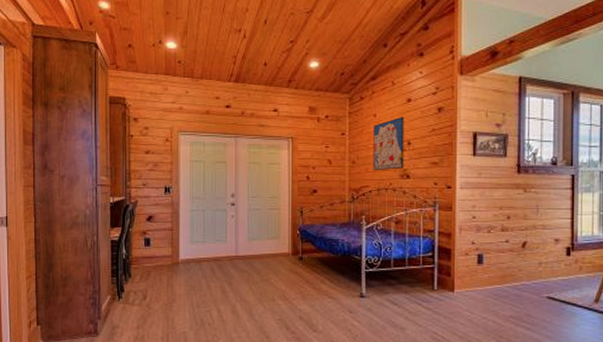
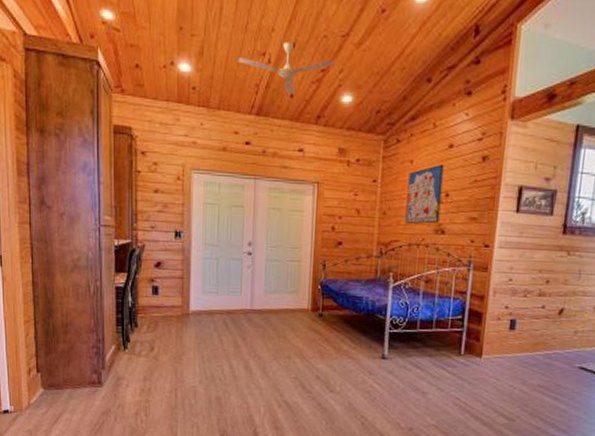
ceiling fan: none [215,20,301,64] -> present [235,42,334,95]

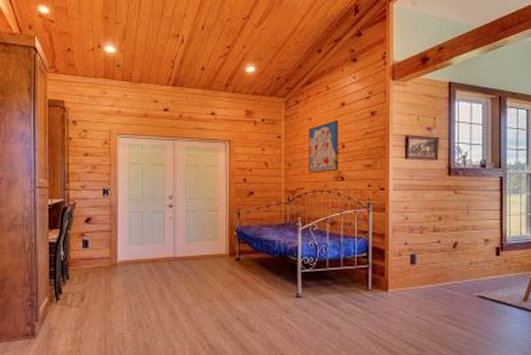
ceiling fan: present [235,42,334,95] -> none [154,25,238,68]

